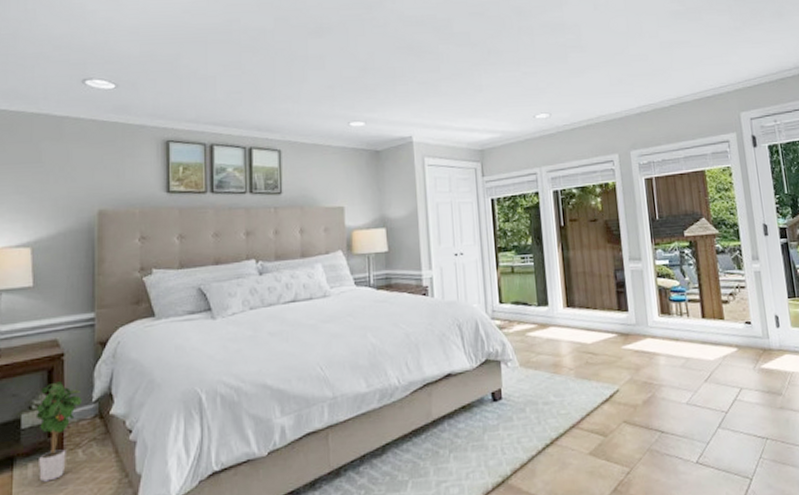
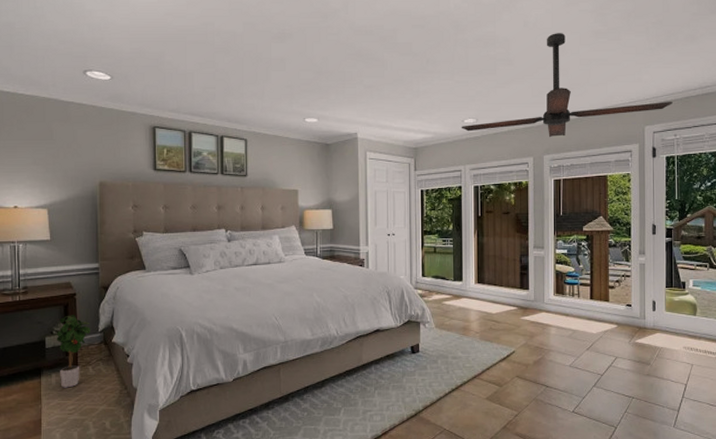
ceiling fan: none [532,15,768,131] -> present [461,33,673,138]

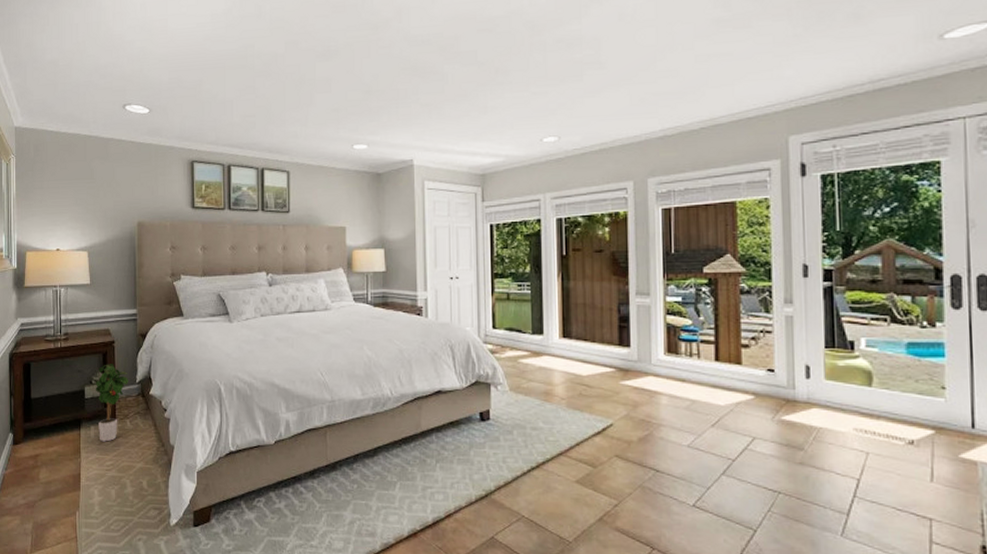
ceiling fan: present [461,33,673,138] -> none [539,24,829,156]

